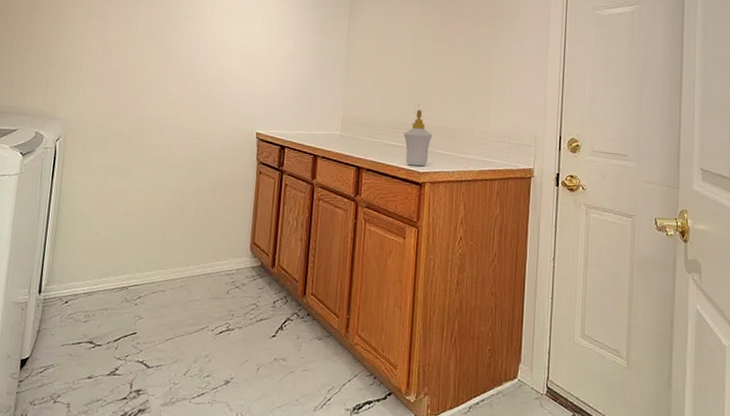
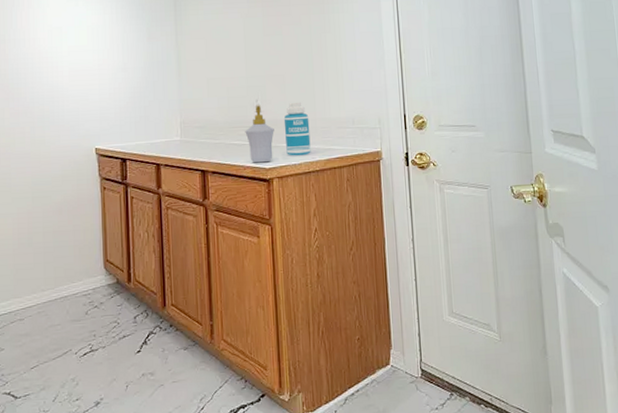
bottle: none [441,111,468,164] -> present [283,101,311,156]

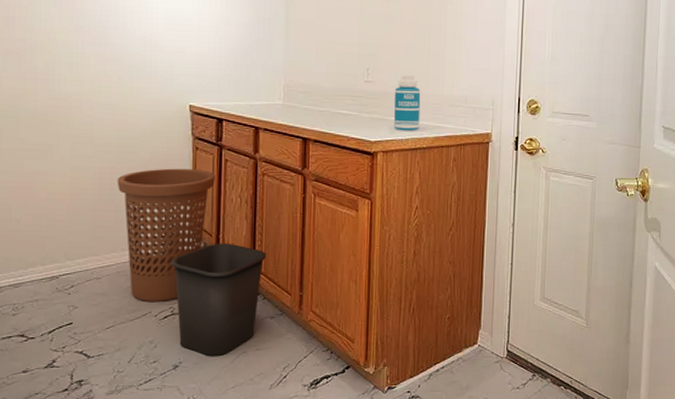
laundry basket: none [34,208,123,340] -> present [117,168,215,303]
waste bin: none [88,277,176,392] -> present [172,243,267,357]
soap bottle: present [245,105,274,163] -> none [352,74,383,135]

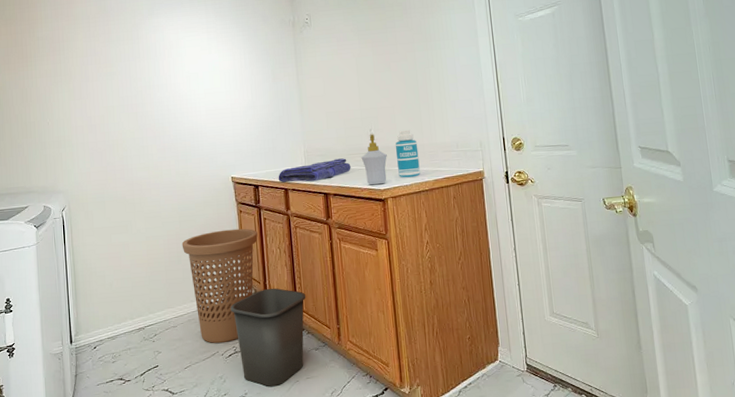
towel: none [248,99,339,123] -> present [278,158,351,183]
soap bottle: none [352,74,383,135] -> present [361,134,387,185]

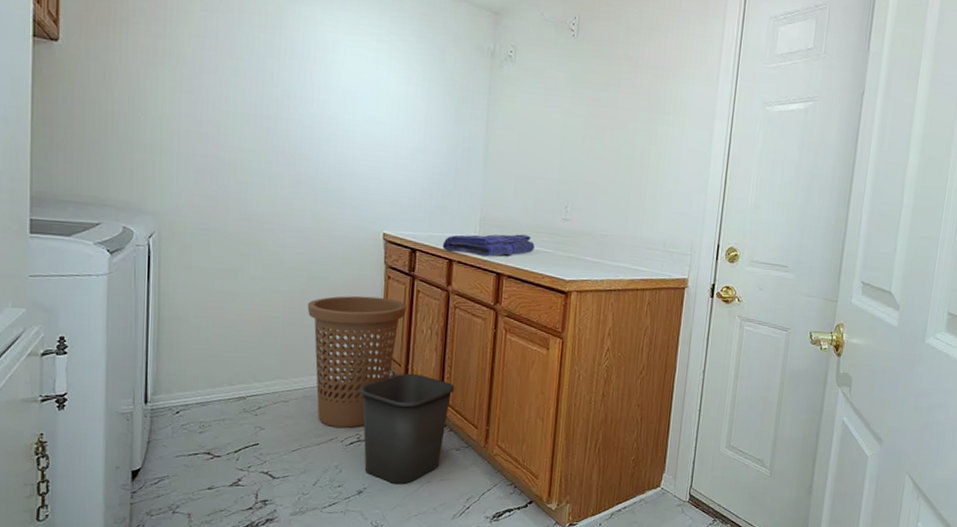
soap bottle: present [361,134,387,185] -> none [548,212,580,274]
bottle: present [395,129,421,178] -> none [590,214,619,273]

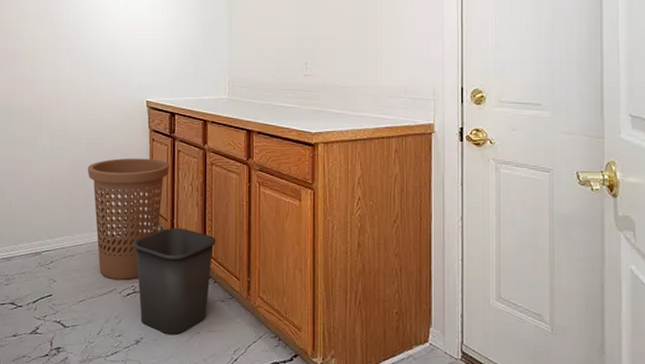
towel: present [442,234,535,257] -> none [197,92,280,116]

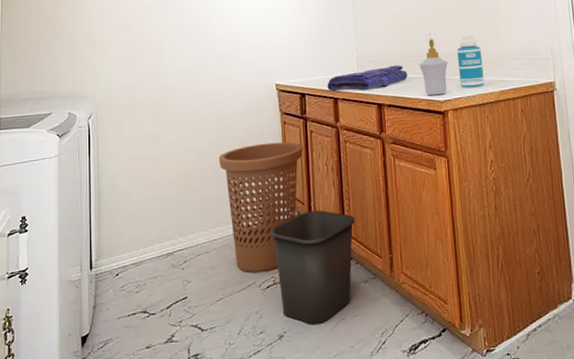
towel: none [197,92,280,116] -> present [327,65,408,92]
soap bottle: none [292,68,322,127] -> present [419,38,448,96]
bottle: none [332,67,359,123] -> present [456,34,485,89]

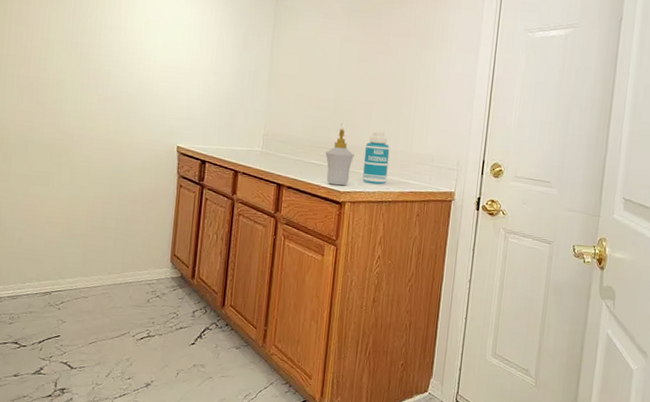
laundry basket: present [218,142,303,273] -> none [108,202,196,324]
waste bin: present [270,210,355,325] -> none [151,274,237,380]
towel: present [327,65,408,92] -> none [229,148,313,169]

